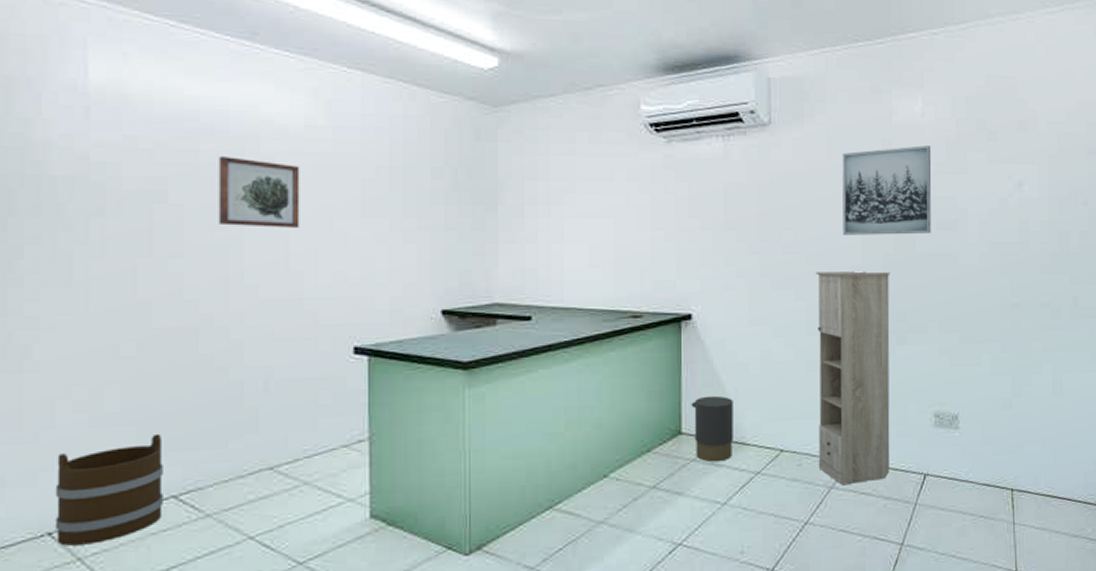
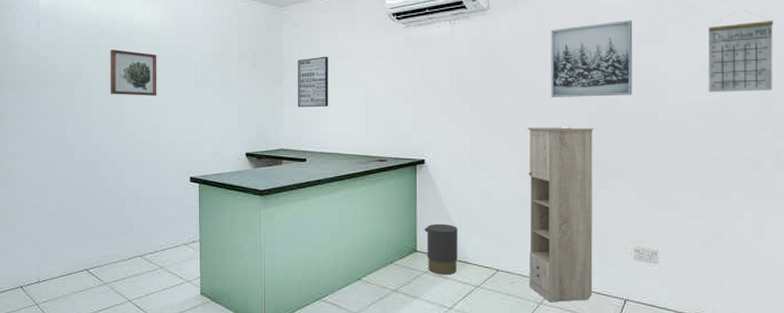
bucket: present [54,433,163,546] -> none [24,229,80,296]
wall art: none [519,176,564,247] -> present [298,56,329,108]
calendar: none [1007,140,1070,231] -> present [708,10,774,92]

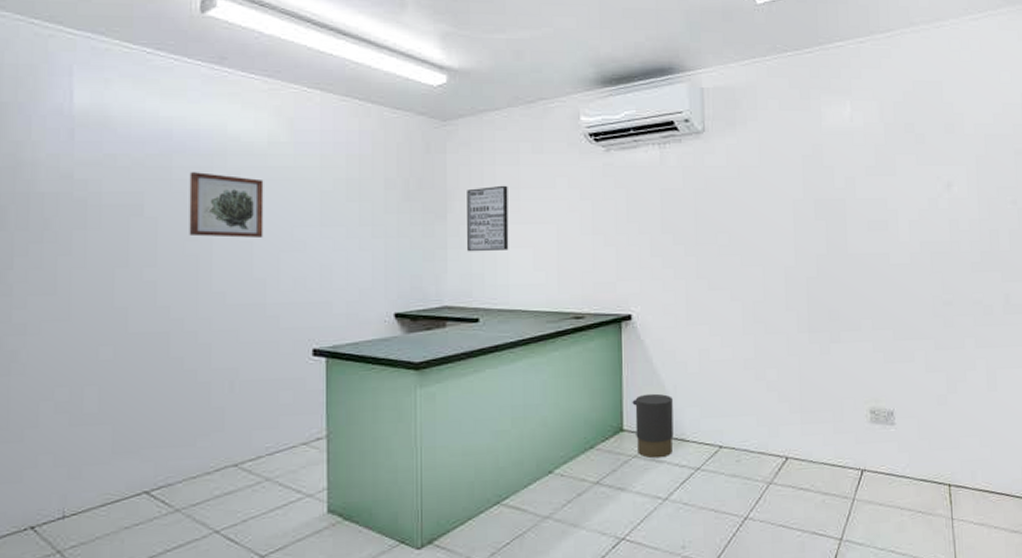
storage cabinet: present [527,127,594,302] -> none [750,271,828,480]
wall art: present [551,20,633,97] -> none [774,149,863,237]
calendar: present [708,10,774,92] -> none [936,142,999,230]

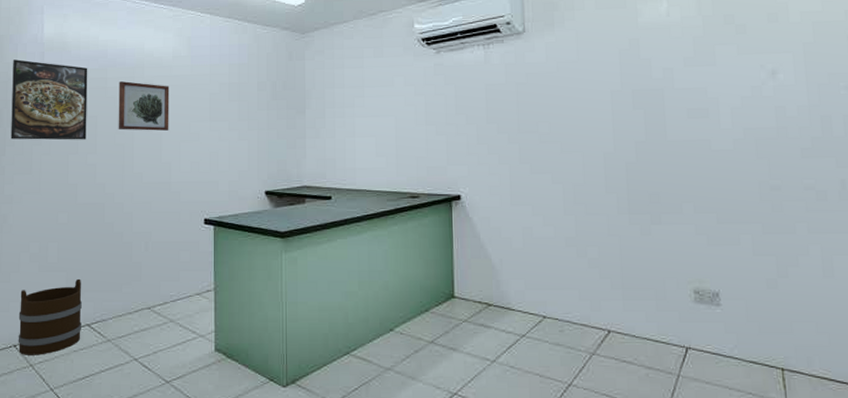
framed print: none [21,137,143,249] -> present [10,59,88,140]
bucket: none [37,432,136,539] -> present [18,278,82,355]
wall art: present [467,185,509,252] -> none [321,85,355,141]
trash can: present [632,393,674,459] -> none [462,265,500,324]

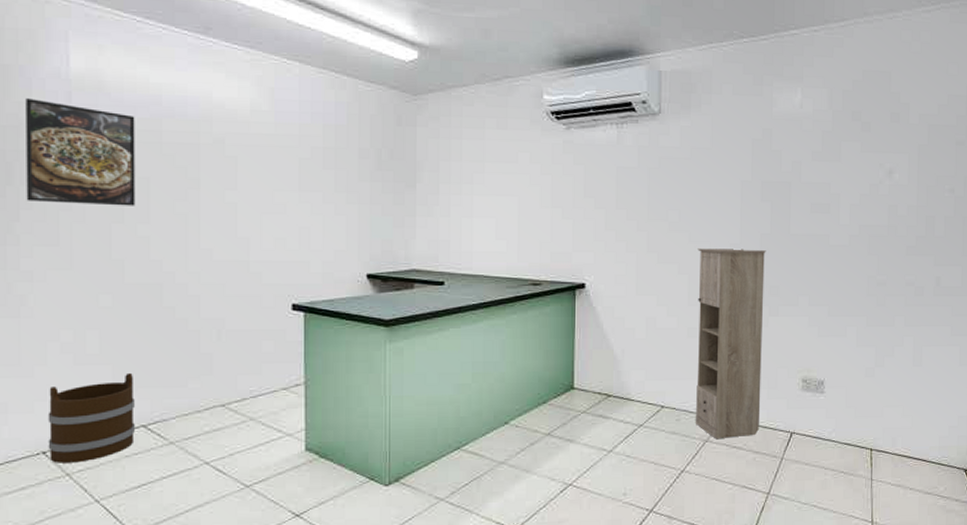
wall art: present [118,81,170,131] -> none [178,136,247,200]
storage cabinet: none [570,157,651,351] -> present [695,248,766,438]

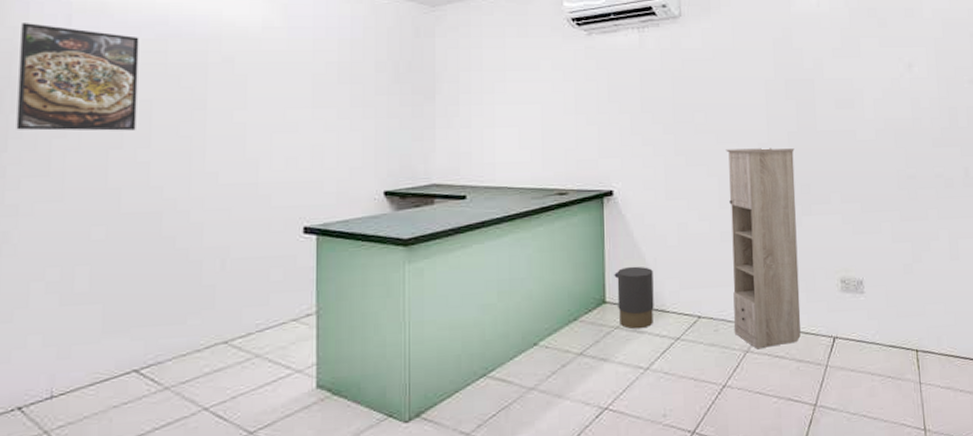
bucket: present [47,372,135,463] -> none [24,311,126,420]
trash can: none [583,356,620,415] -> present [614,266,654,329]

